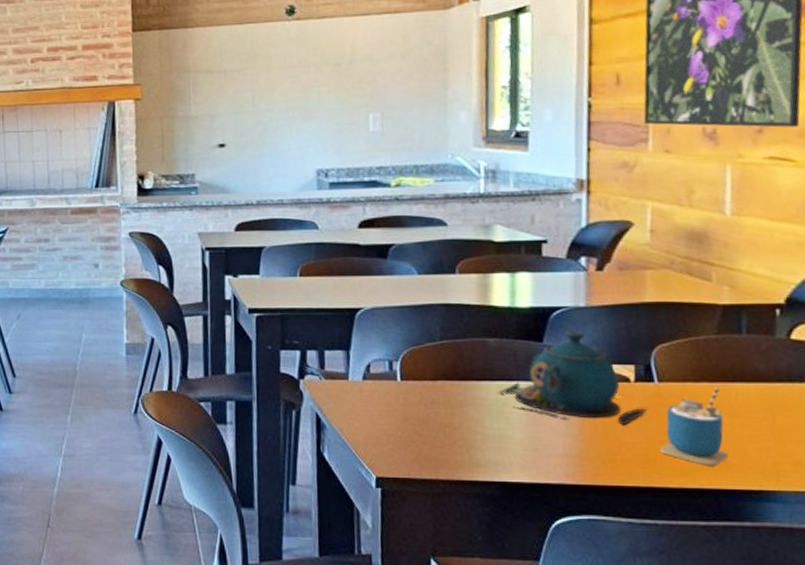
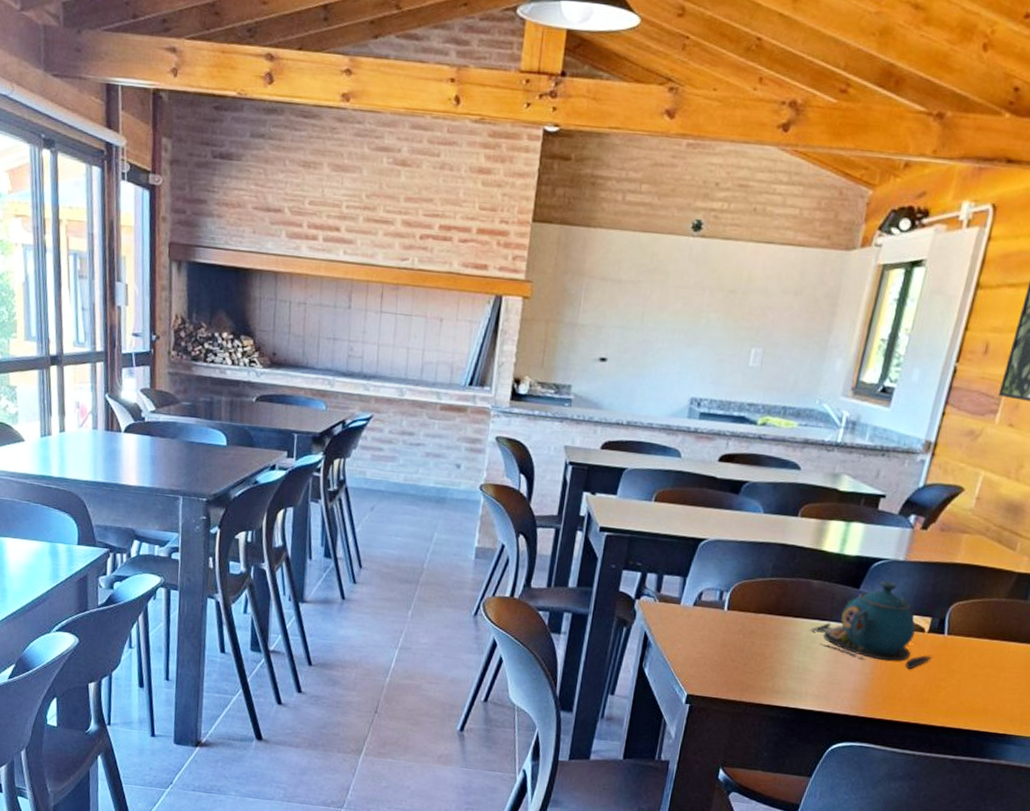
cup: present [659,386,729,466] -> none [933,643,997,711]

